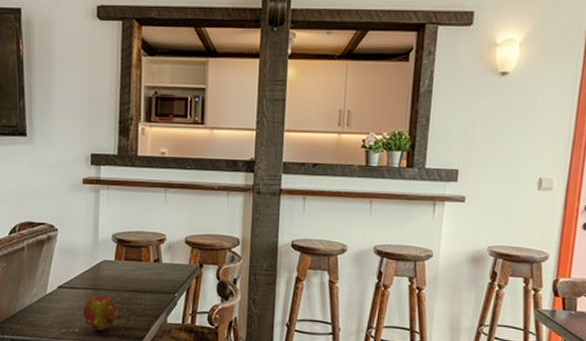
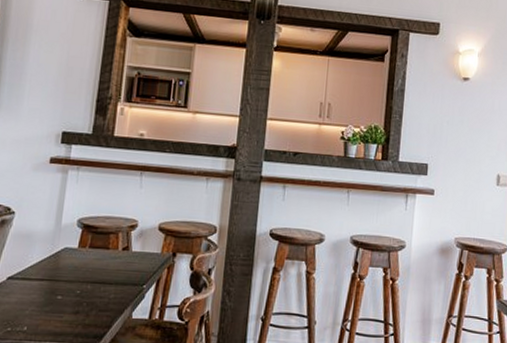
fruit: present [83,295,119,331] -> none [34,287,78,329]

